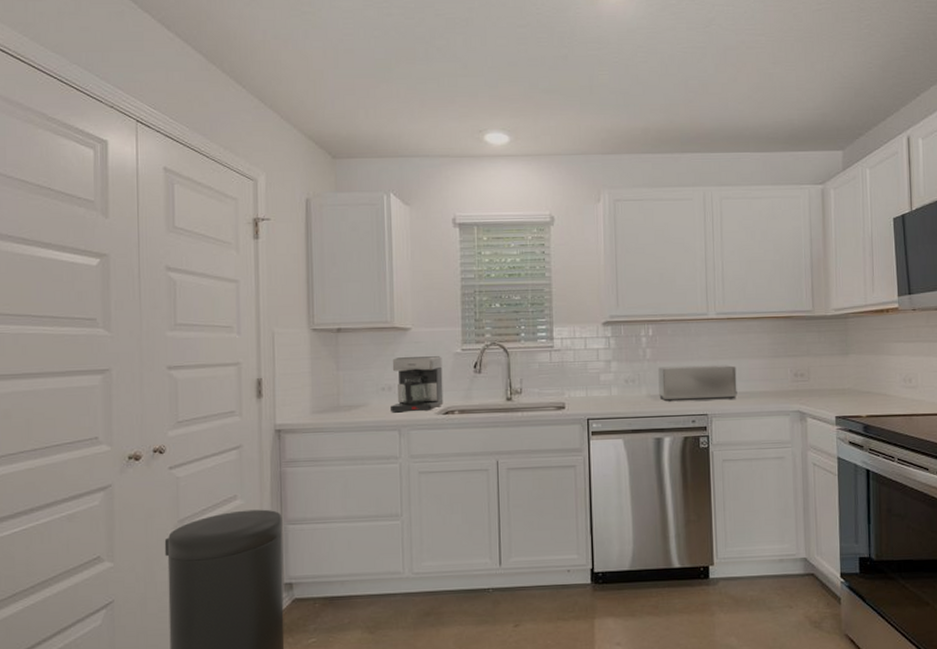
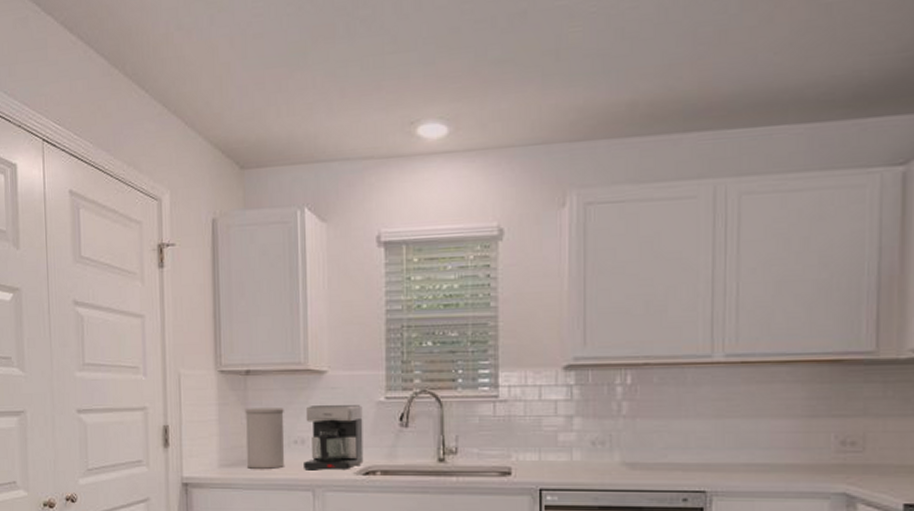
canister: none [336,360,373,414] -> present [245,408,284,469]
toaster: present [658,364,737,402] -> none [638,425,751,473]

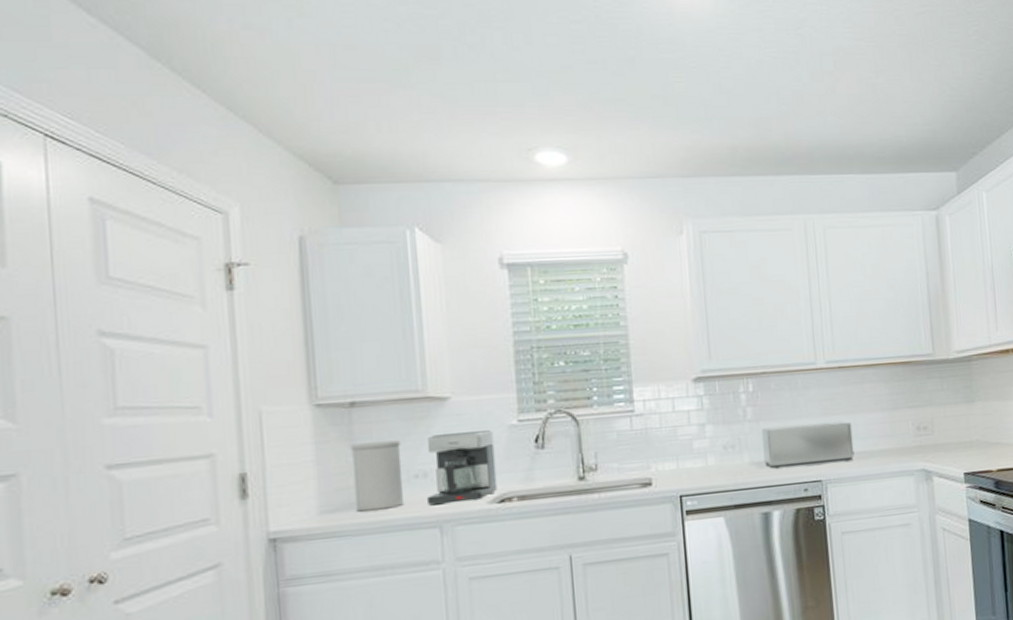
toaster: none [638,425,751,473] -> present [761,420,855,469]

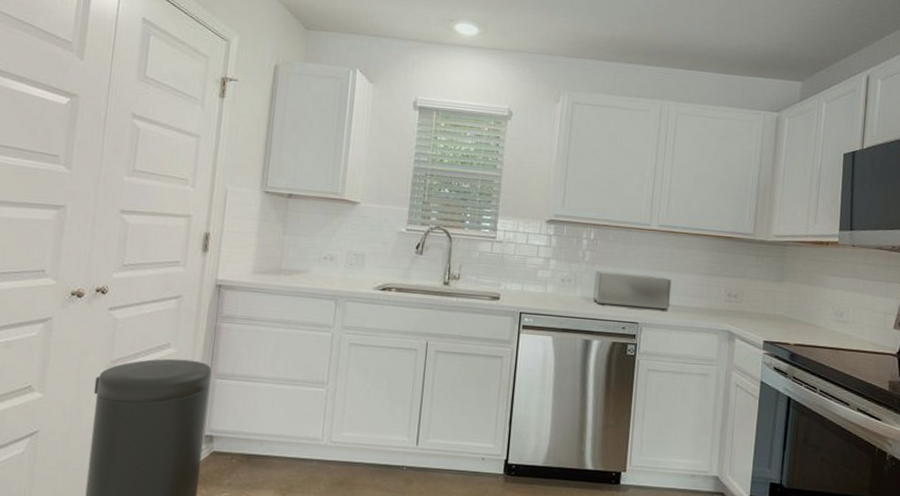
canister: present [350,440,403,512] -> none [279,225,319,279]
coffee maker: present [426,430,498,506] -> none [329,229,386,286]

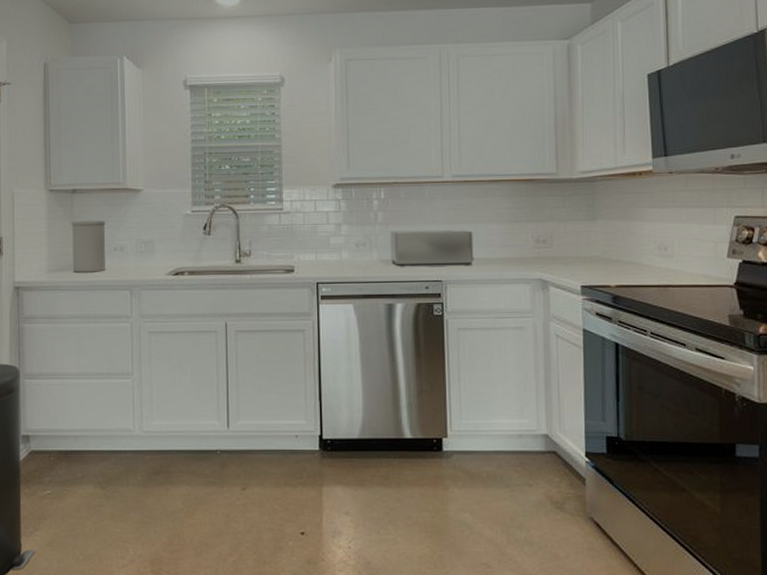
canister: none [279,225,319,279] -> present [71,220,106,273]

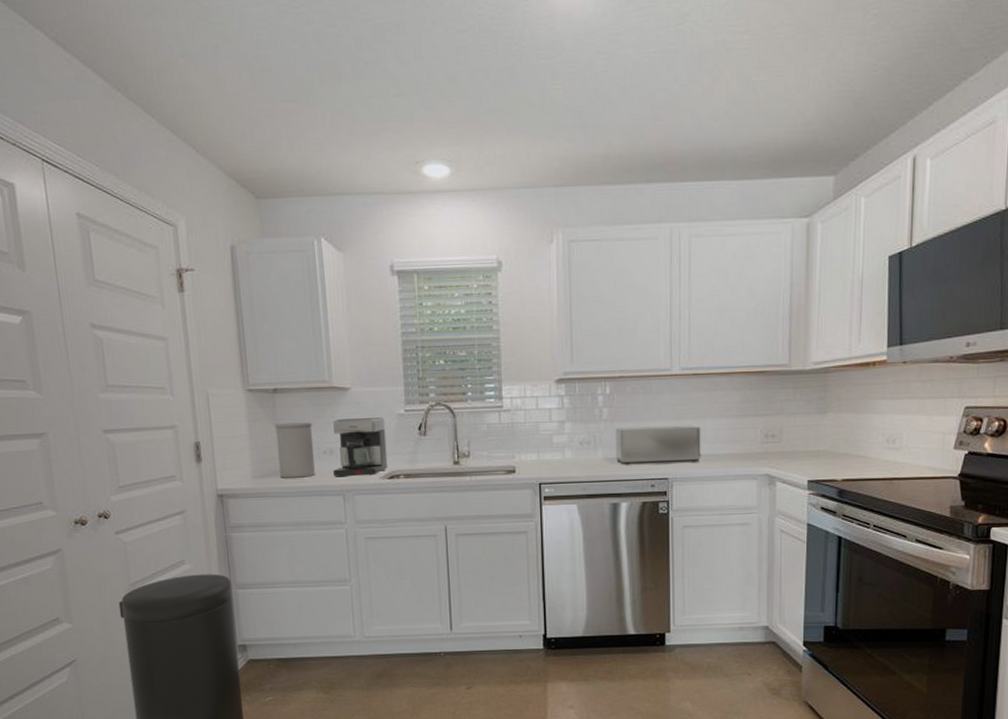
coffee maker: none [121,217,174,273] -> present [332,417,388,477]

